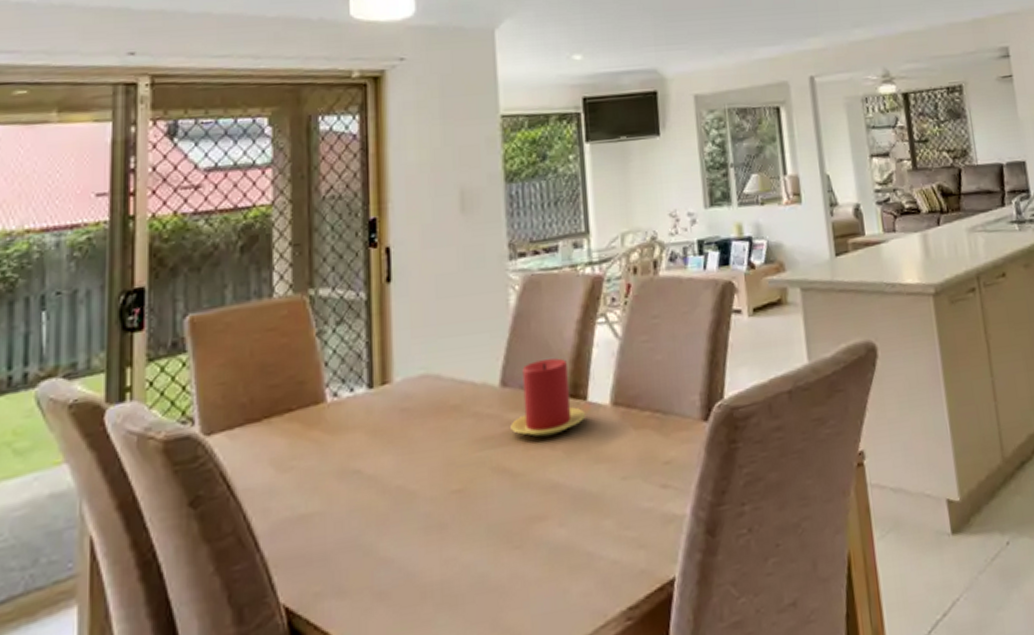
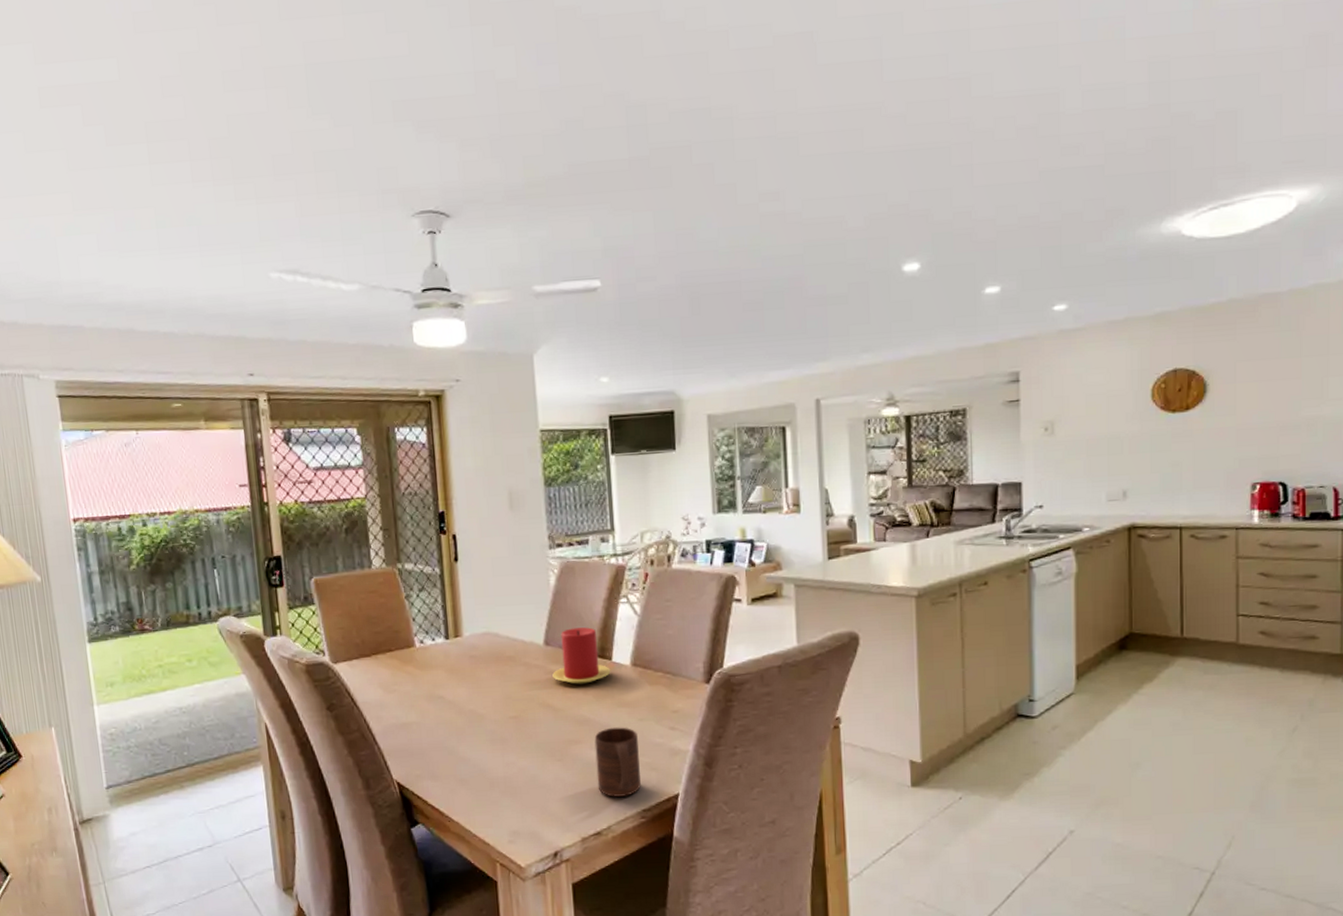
cup: none [564,490,626,594] -> present [594,727,641,797]

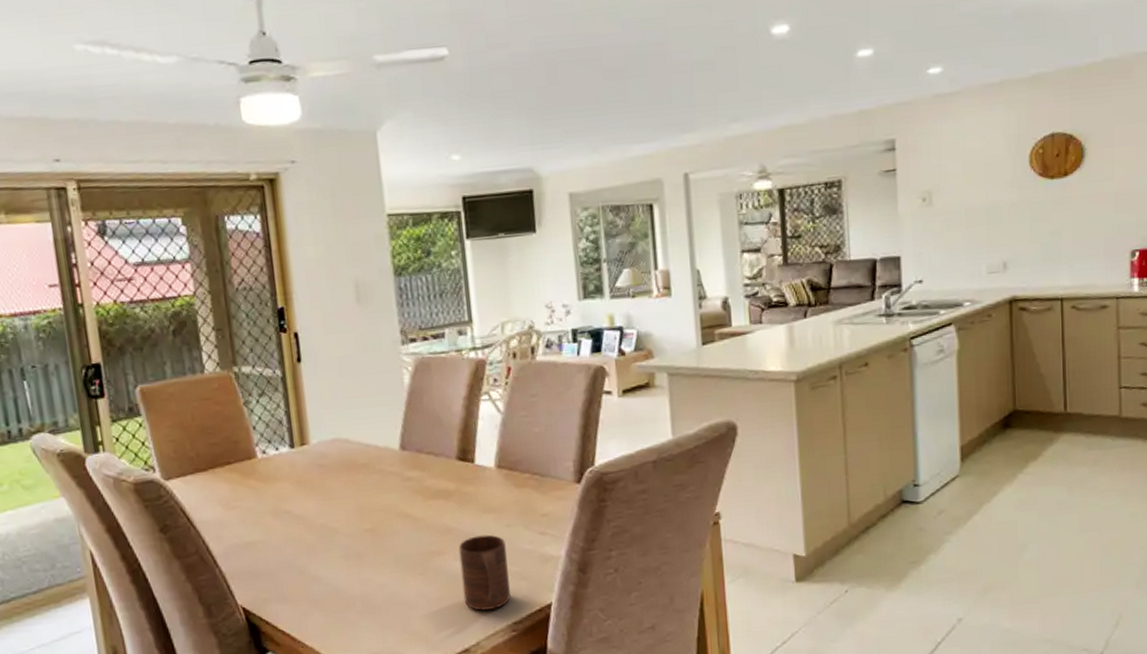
candle: present [552,627,611,685] -> none [410,428,474,491]

